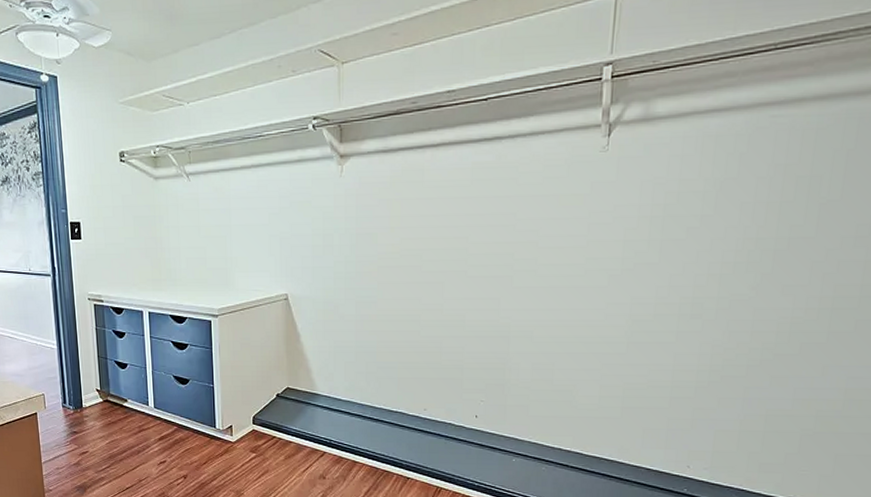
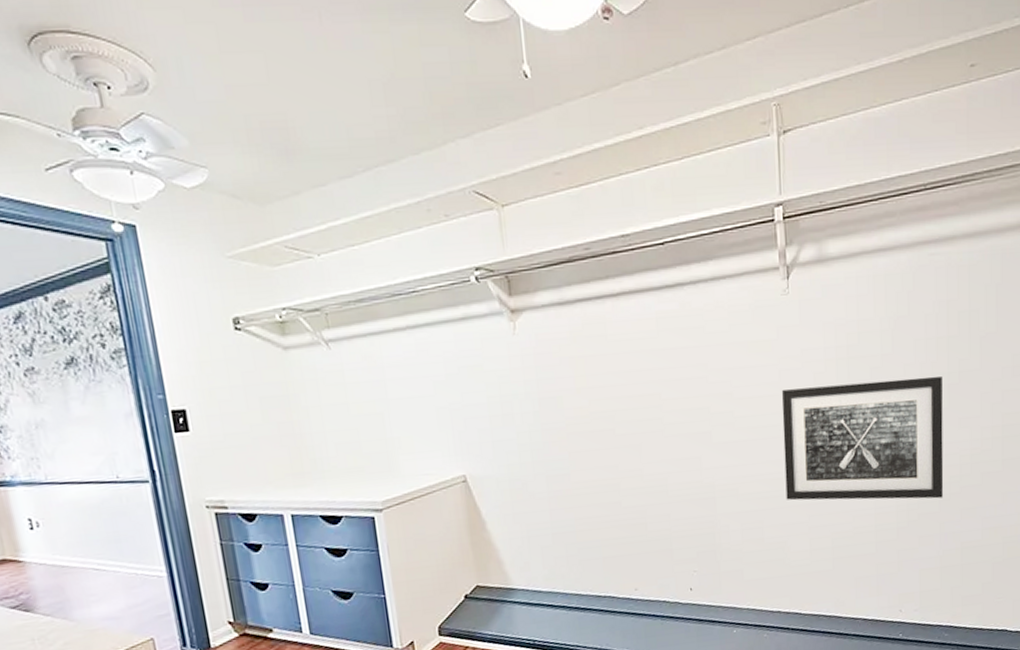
wall art: none [580,240,768,363] -> present [782,376,944,501]

